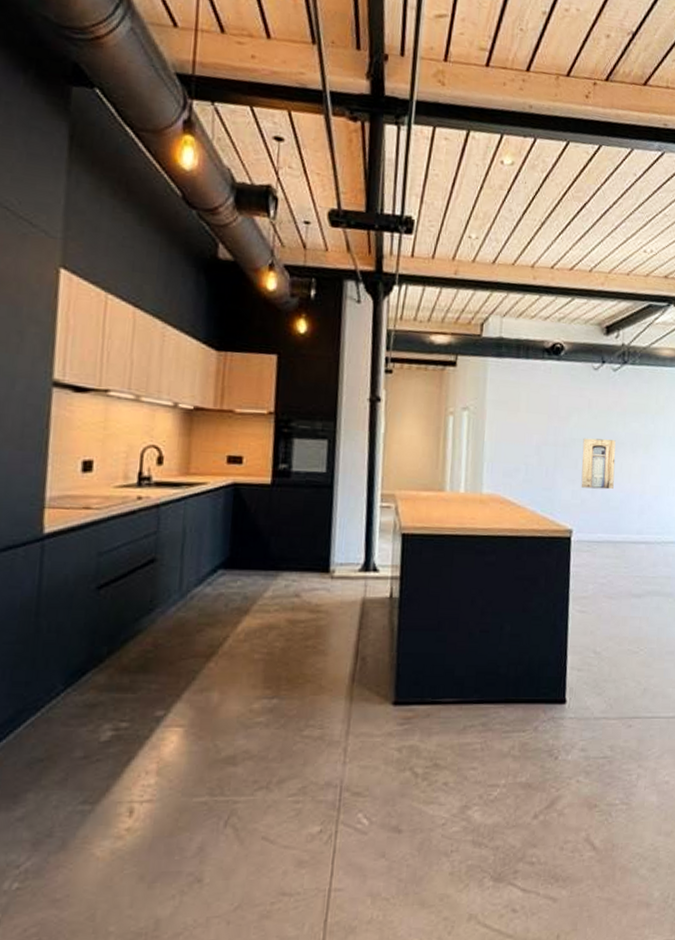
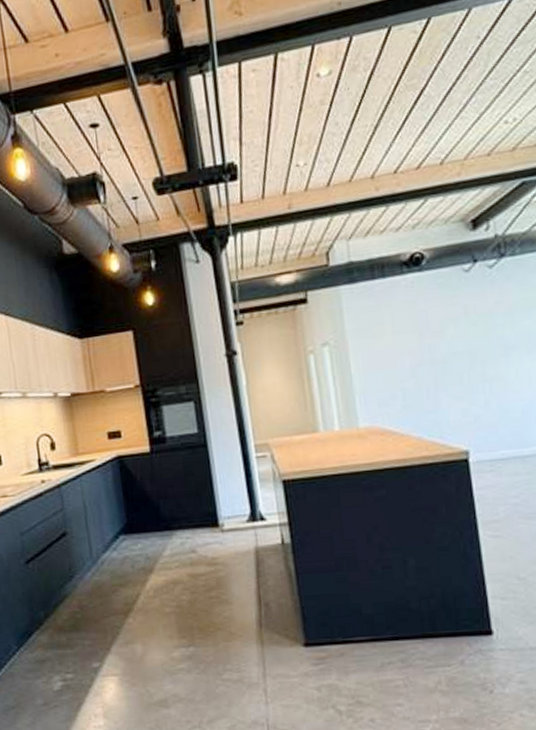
wall art: present [581,438,616,490] -> none [465,345,511,404]

